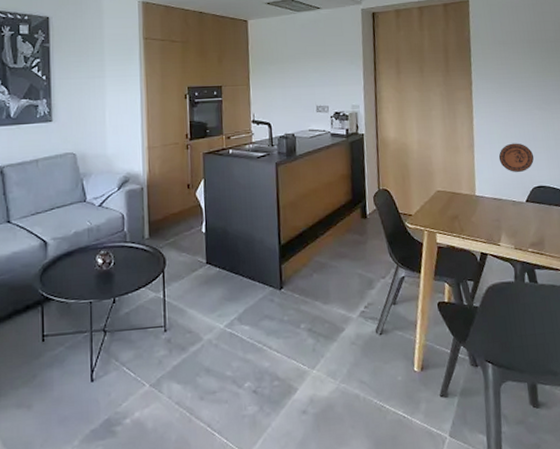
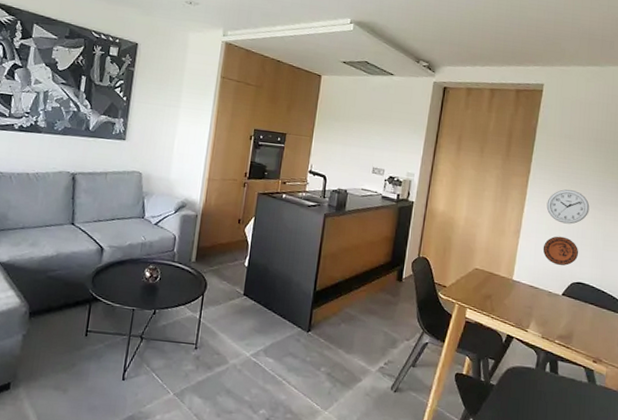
wall clock: none [494,94,536,130] -> present [546,189,590,224]

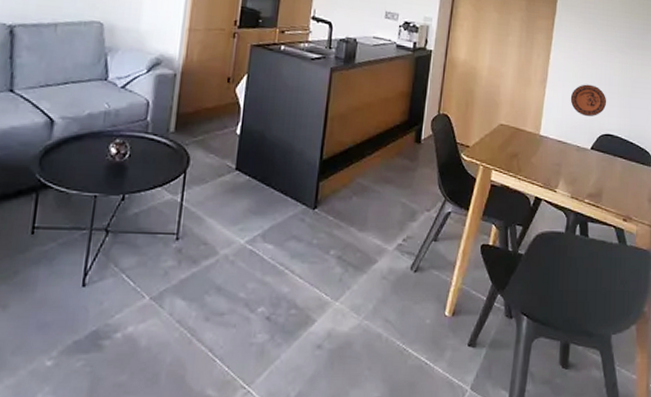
wall clock: present [546,189,590,224] -> none [573,32,617,71]

